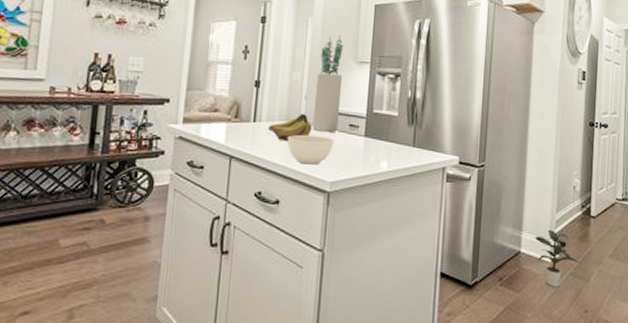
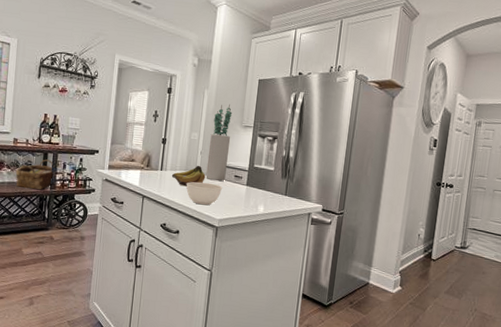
woven basket: none [51,113,108,156] -> present [15,159,55,190]
potted plant: present [535,230,579,287] -> none [382,268,418,313]

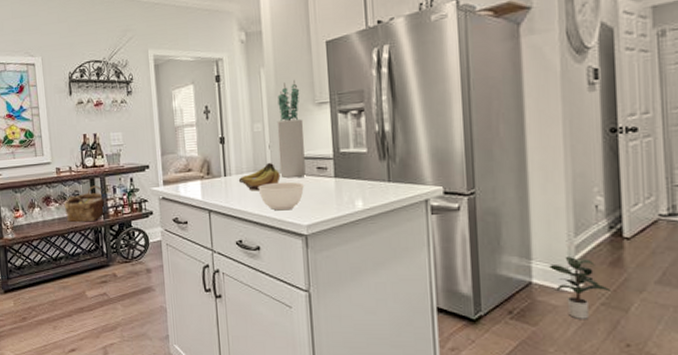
potted plant: none [382,268,418,313] -> present [549,257,612,319]

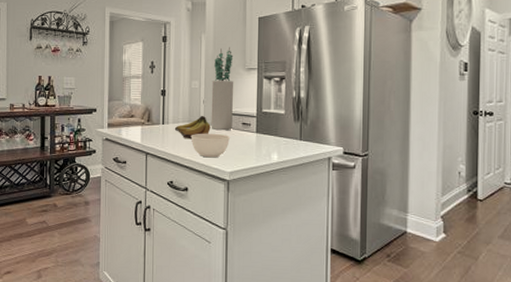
woven basket: present [64,185,108,222] -> none [14,123,54,156]
potted plant: present [549,257,612,319] -> none [421,212,467,264]

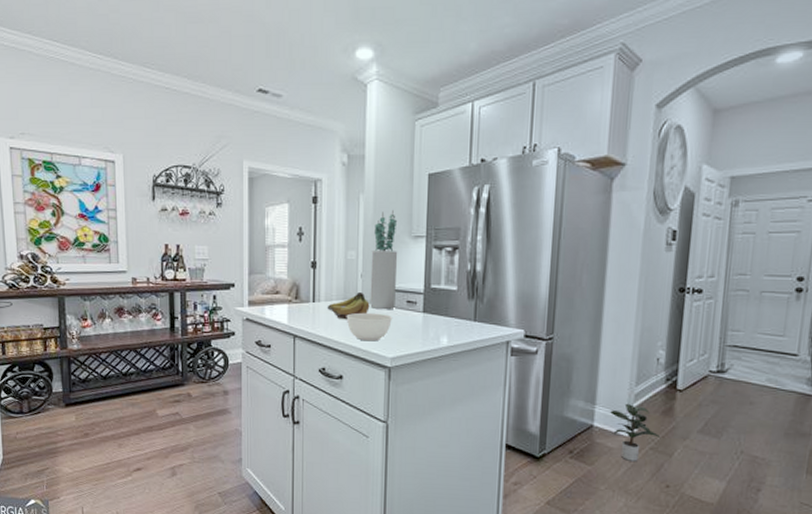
potted plant: none [421,212,467,264] -> present [610,404,661,461]

